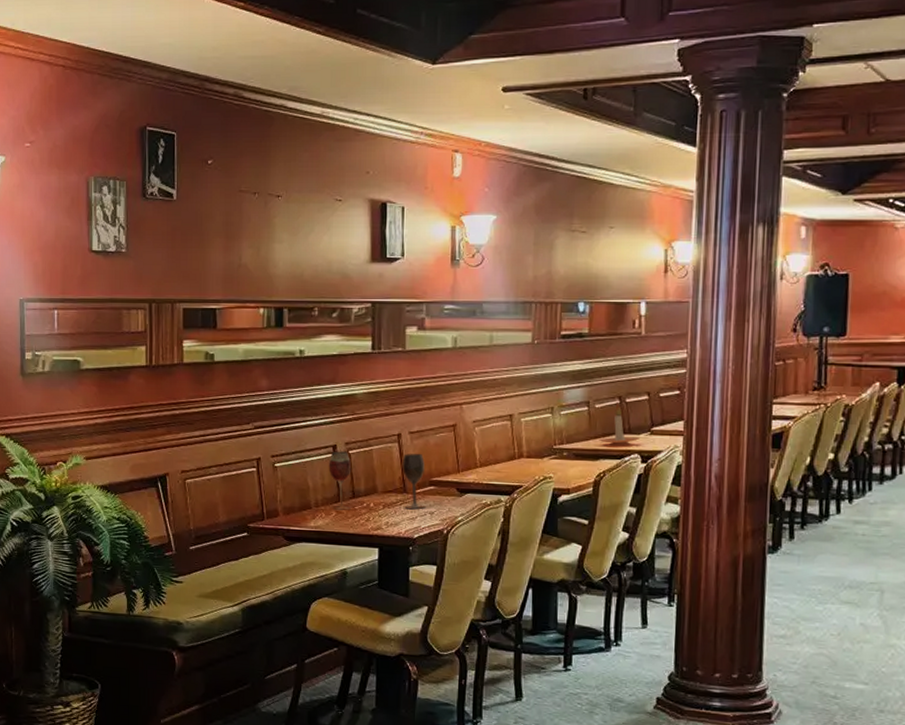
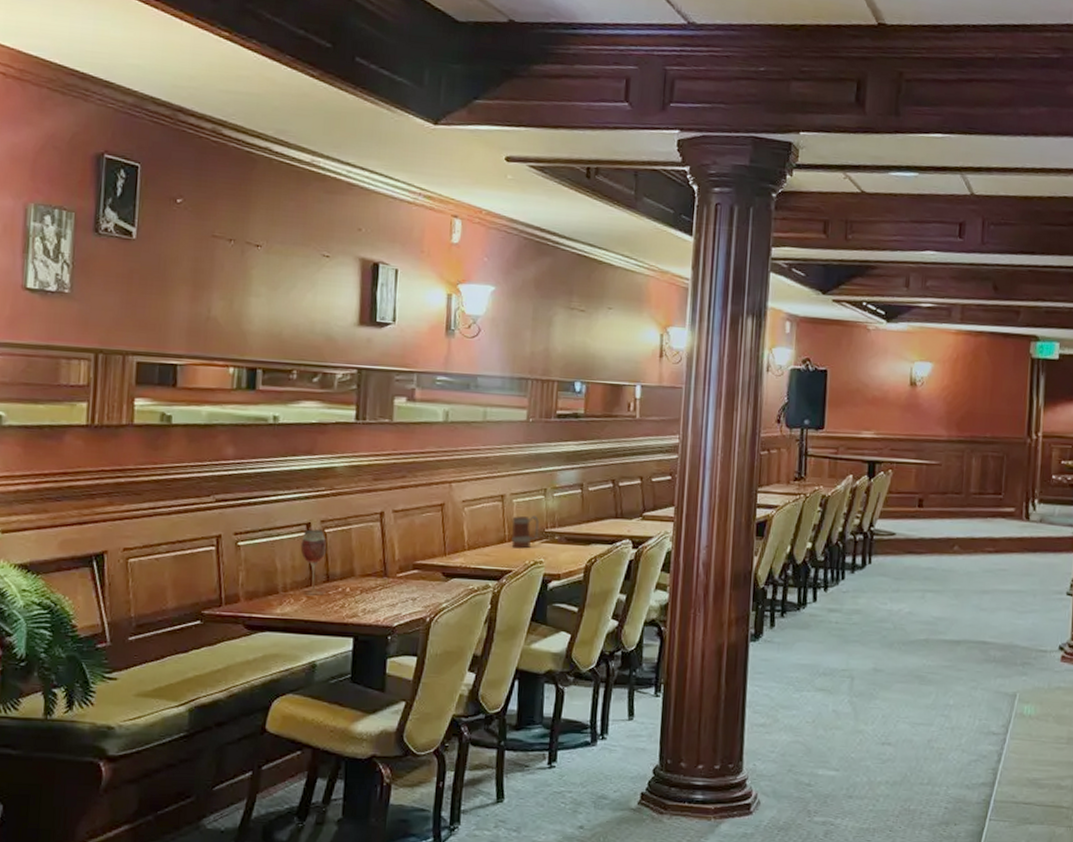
wine glass: present [402,454,426,510] -> none [383,534,409,596]
beer mug: none [520,433,548,466] -> present [511,516,540,550]
candle holder: present [599,404,641,449] -> none [591,487,632,533]

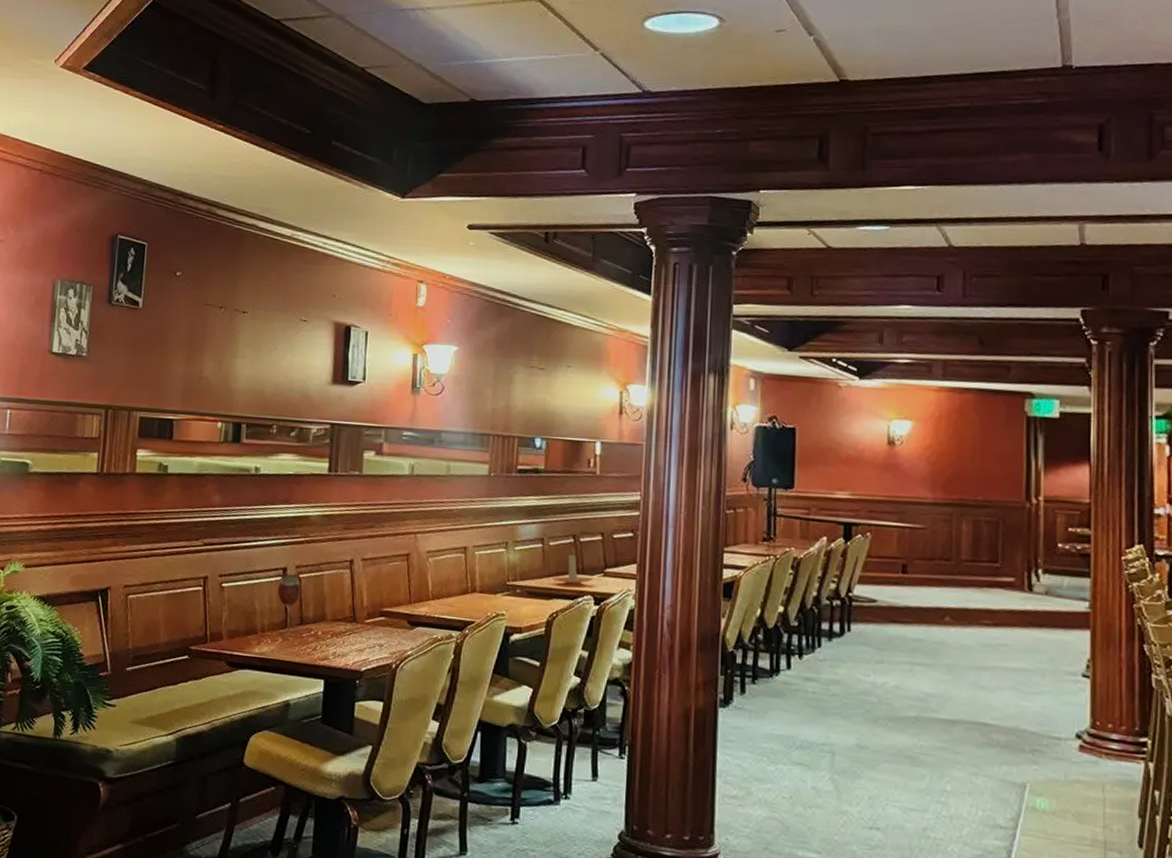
beer mug: present [511,516,540,550] -> none [473,568,502,602]
candle holder: none [591,487,632,533] -> present [552,543,594,589]

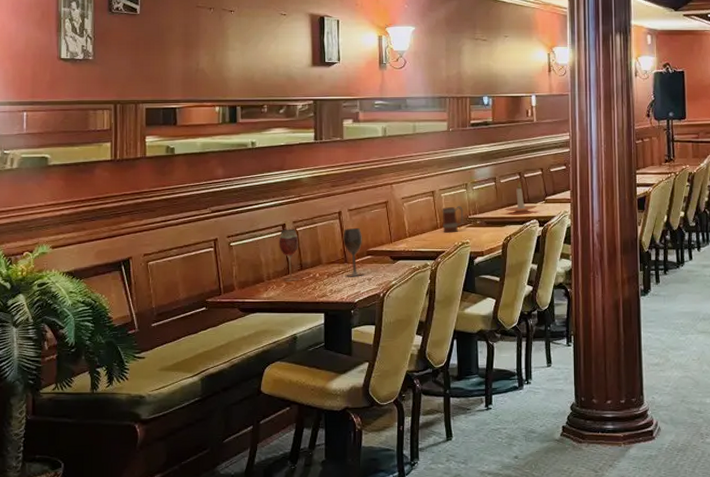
wine glass: none [352,581,376,641] -> present [343,228,364,277]
beer mug: none [473,568,502,602] -> present [442,206,464,234]

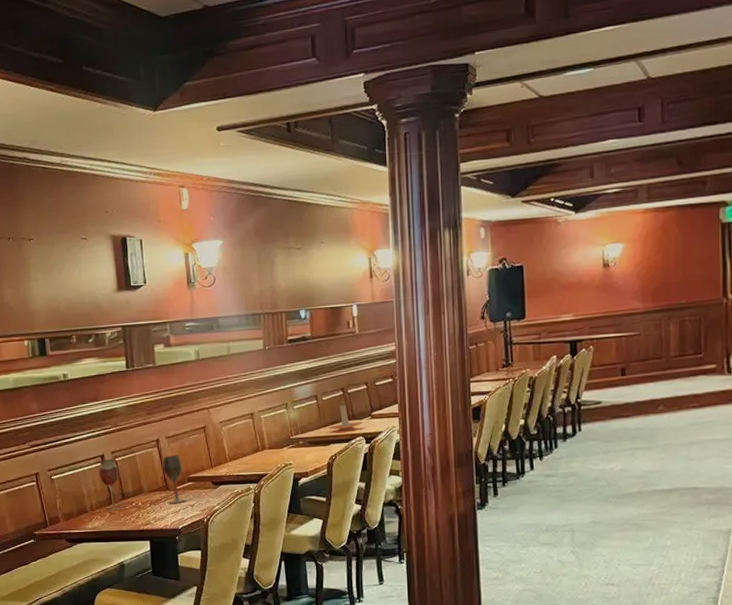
beer mug: present [442,206,464,234] -> none [262,427,286,456]

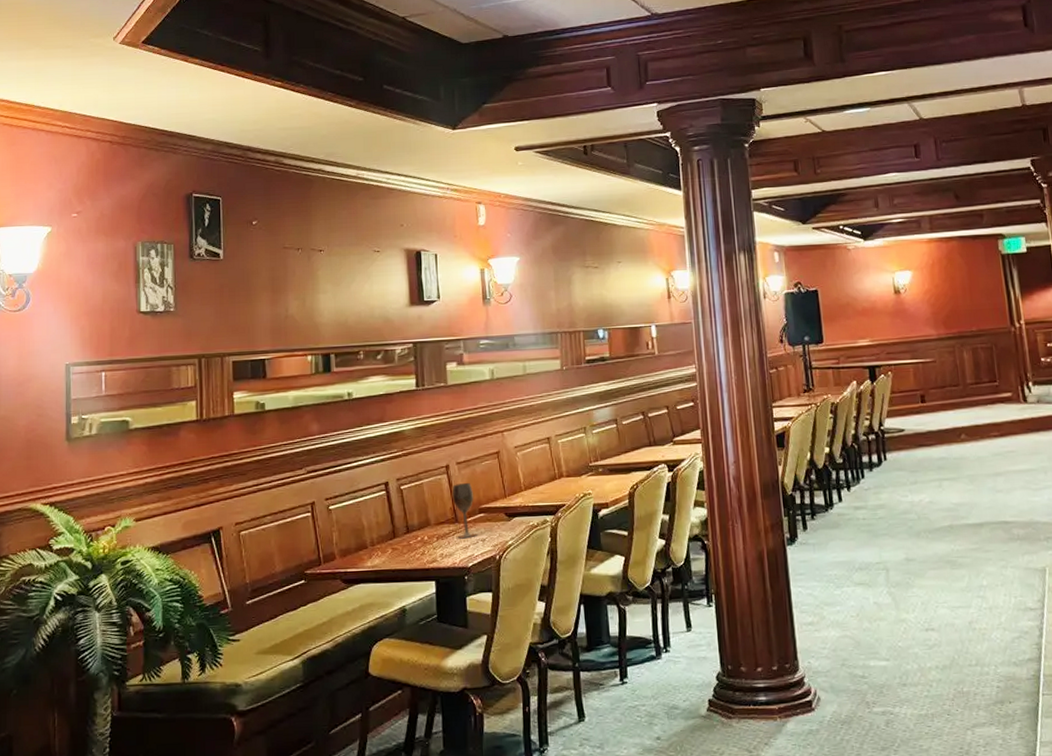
wineglass: present [98,459,122,512] -> none [382,487,406,548]
candle holder: present [328,395,363,434] -> none [629,419,665,462]

